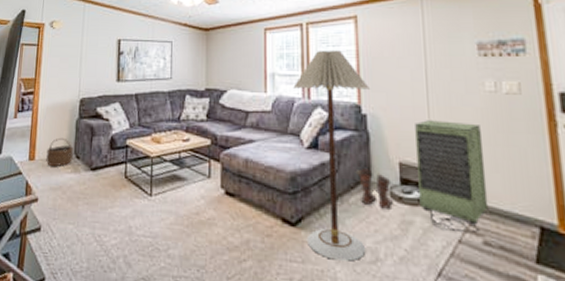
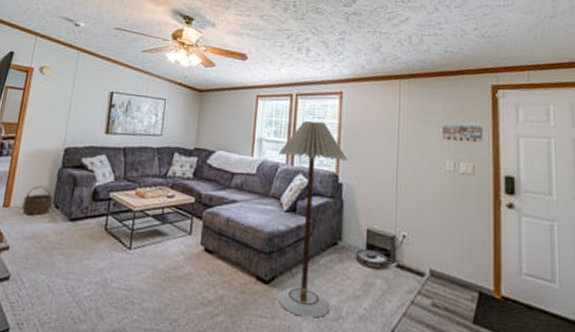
boots: present [355,169,393,211] -> none [327,233,358,273]
storage cabinet: present [415,120,489,234] -> none [381,192,440,296]

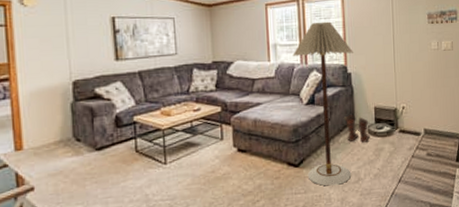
wicker basket: present [22,185,53,215] -> none [37,122,72,153]
boots: none [327,233,358,273] -> present [343,115,370,143]

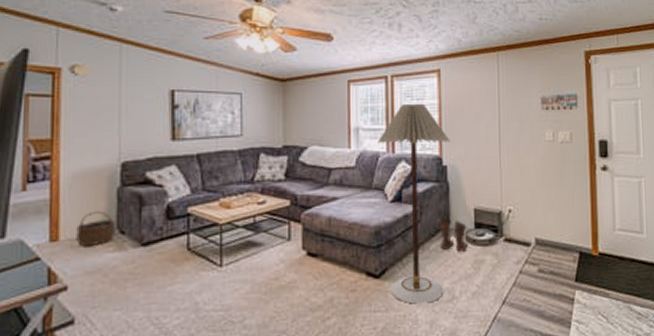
wicker basket: none [37,122,72,153] -> present [76,210,115,246]

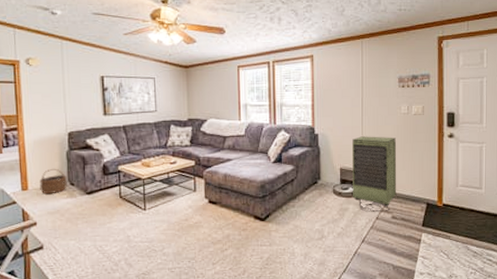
floor lamp: present [378,103,450,304] -> none [262,83,321,241]
boots: present [436,217,468,253] -> none [309,174,334,203]
storage cabinet: none [488,168,544,265] -> present [352,136,397,213]

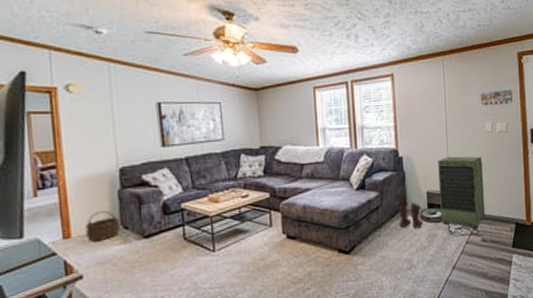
boots: none [309,174,334,203] -> present [395,200,422,229]

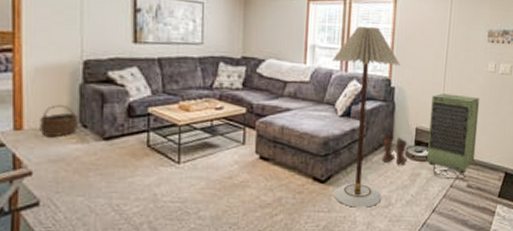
floor lamp: none [342,104,404,273] -> present [332,25,400,207]

